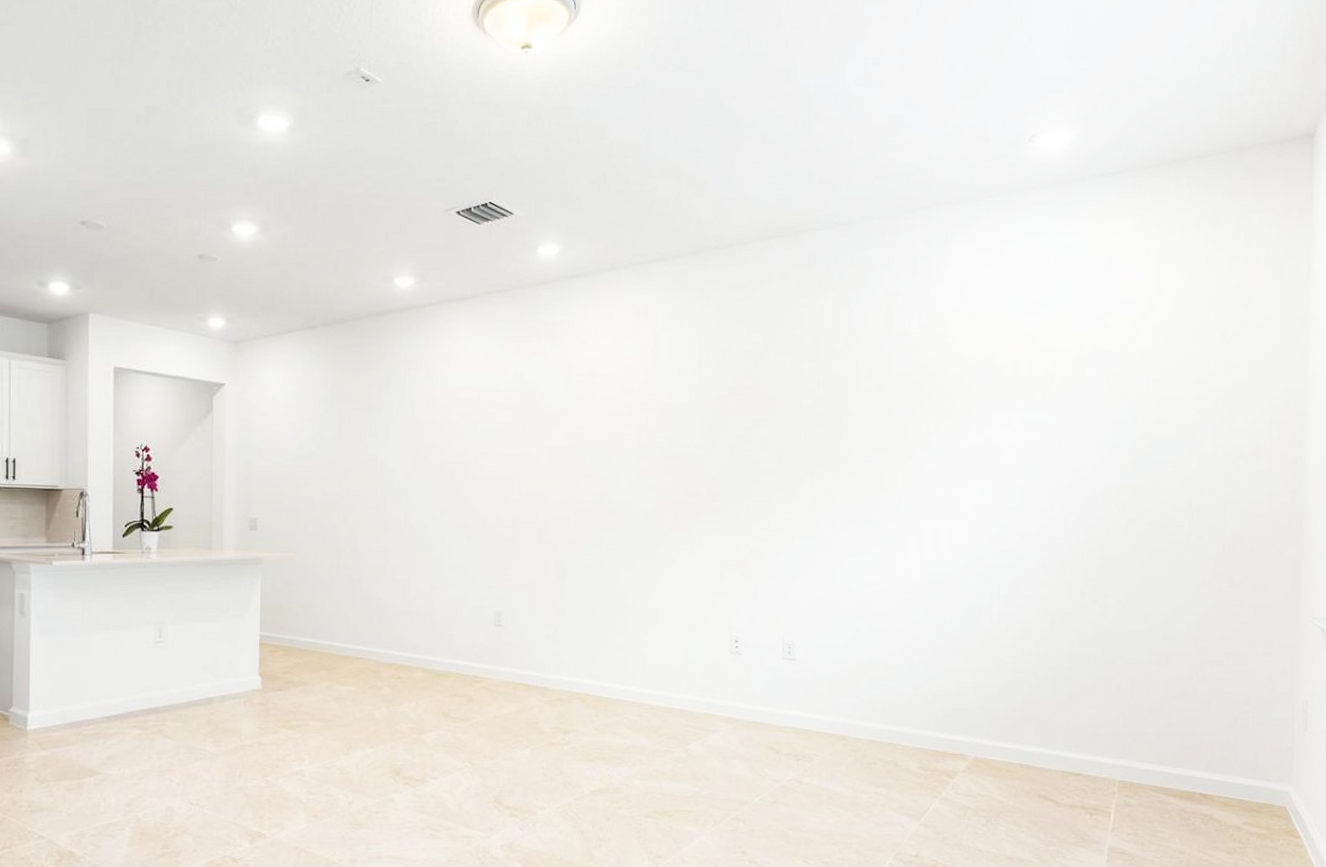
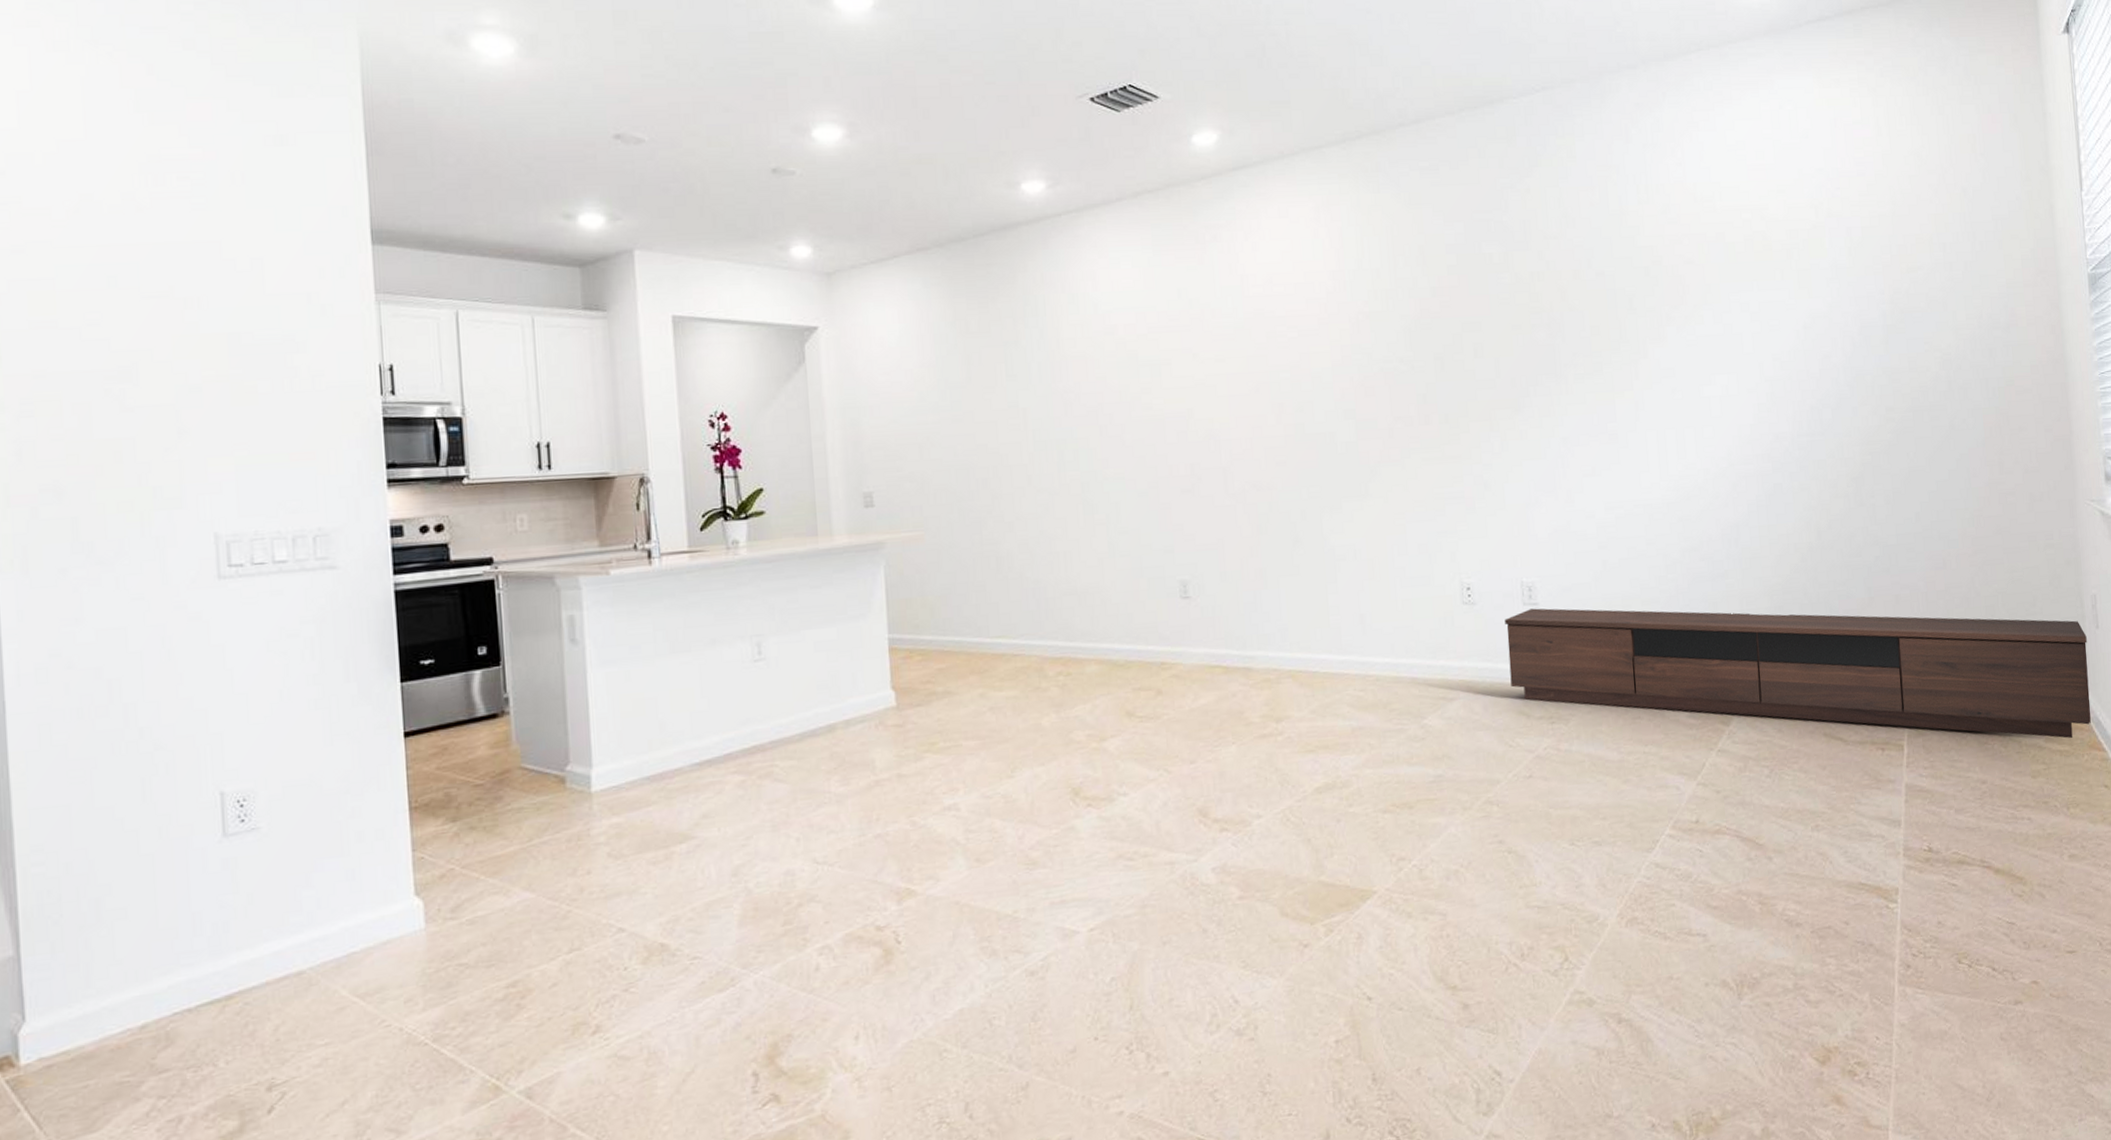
media console: none [765,663,1295,824] -> present [1504,608,2091,739]

